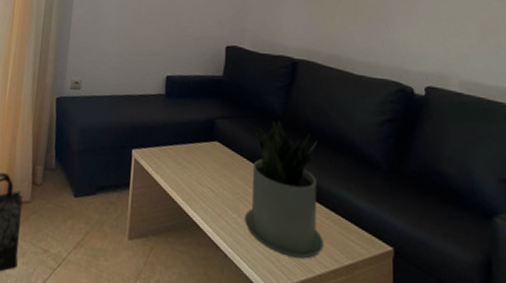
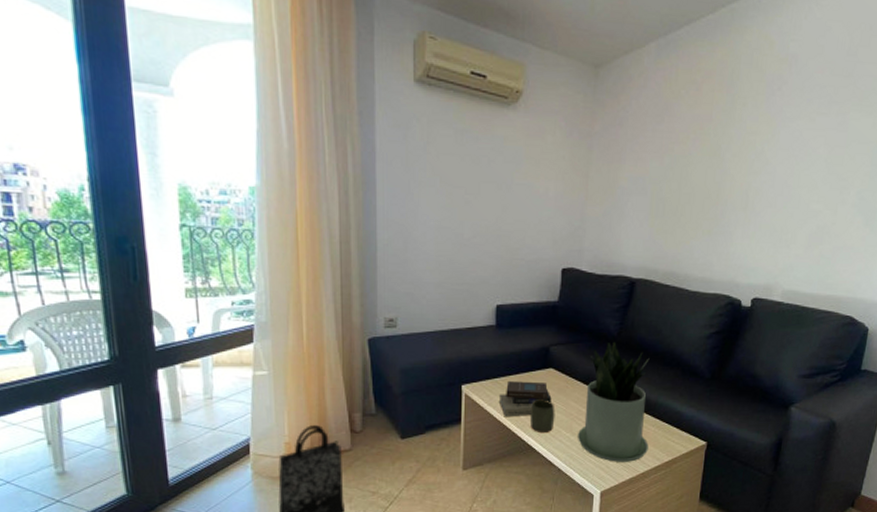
books: none [165,150,217,190] -> present [498,381,552,418]
mug: none [195,173,221,210] -> present [529,399,555,432]

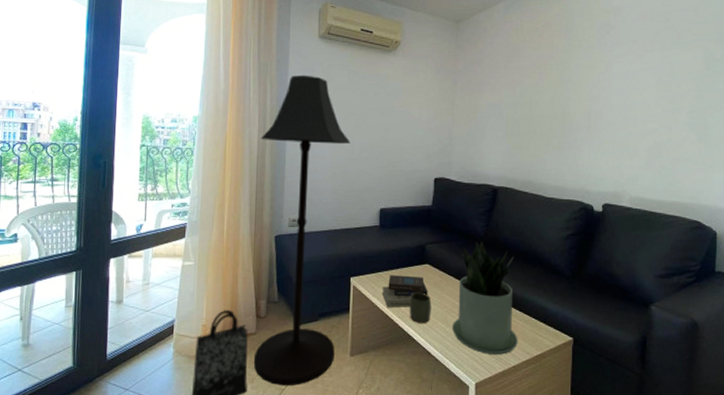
floor lamp: none [342,133,460,504] -> present [254,74,351,386]

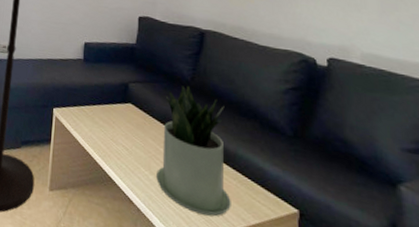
books: present [382,275,428,308] -> none [83,110,131,147]
mug: present [409,292,432,323] -> none [110,132,134,167]

